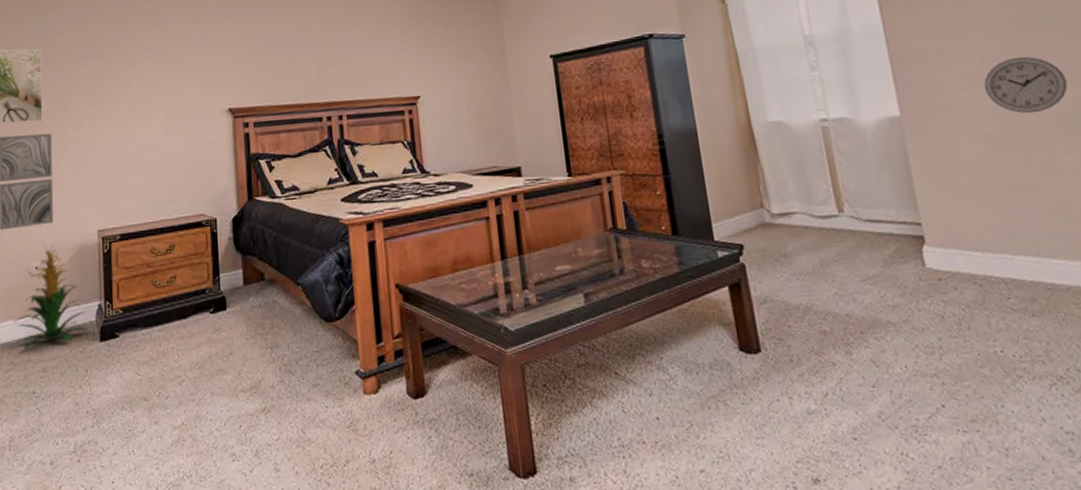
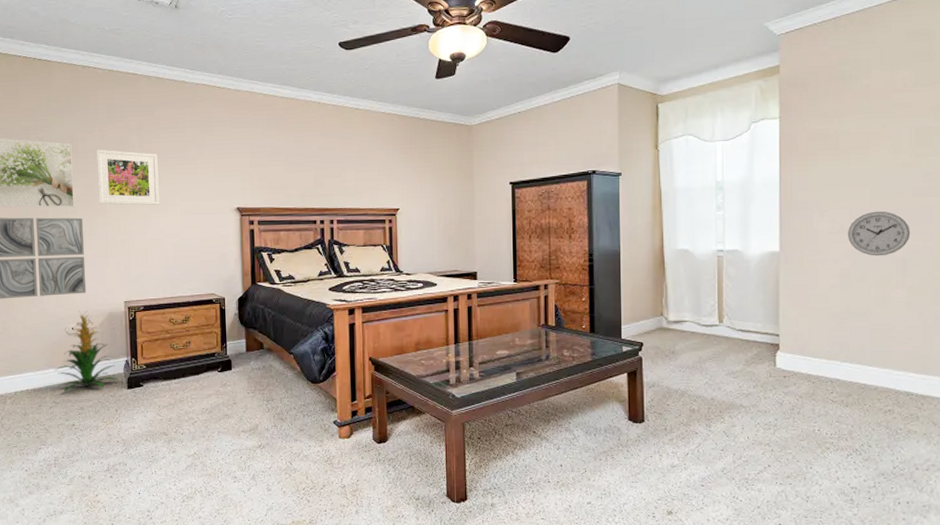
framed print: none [69,52,140,116] -> present [96,149,160,206]

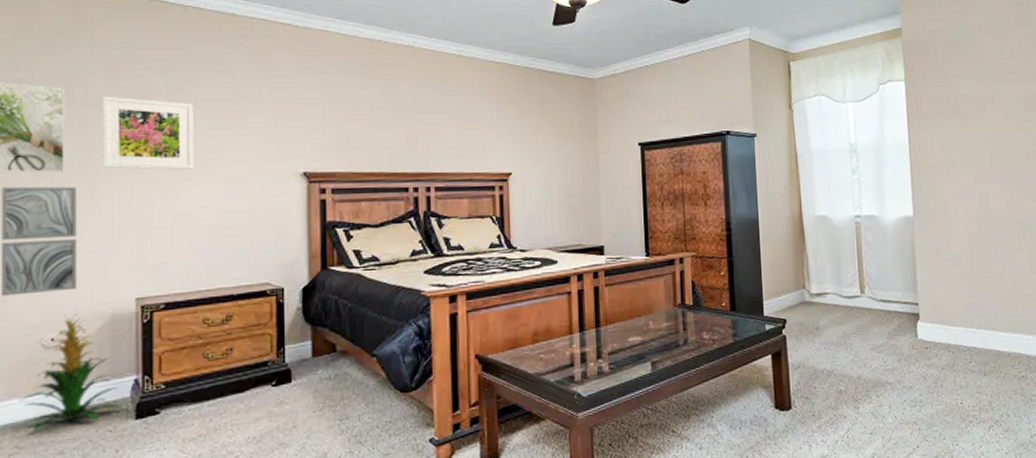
wall clock: present [847,211,911,257] -> none [972,174,1028,220]

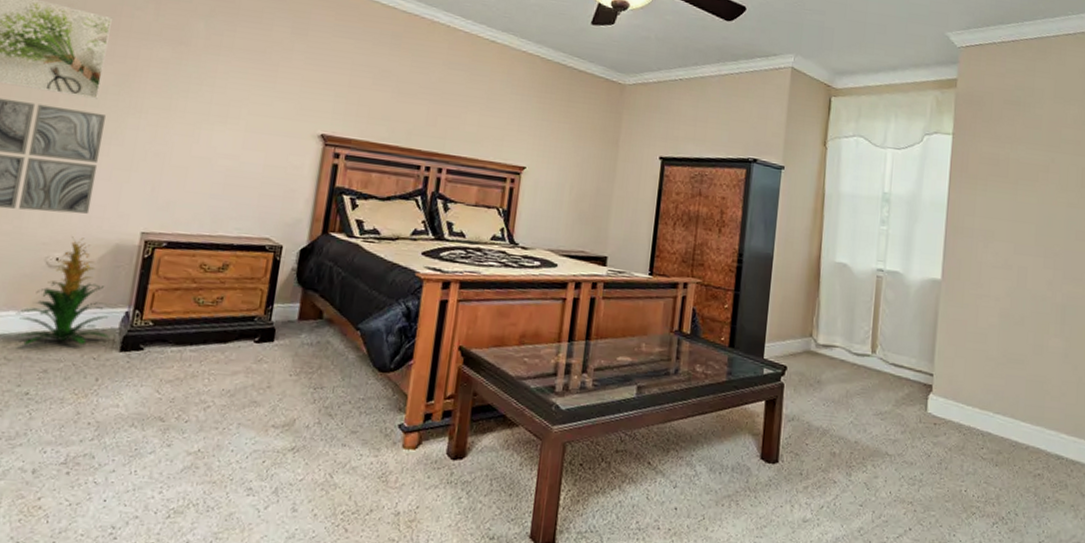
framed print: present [103,96,194,170] -> none [133,31,229,116]

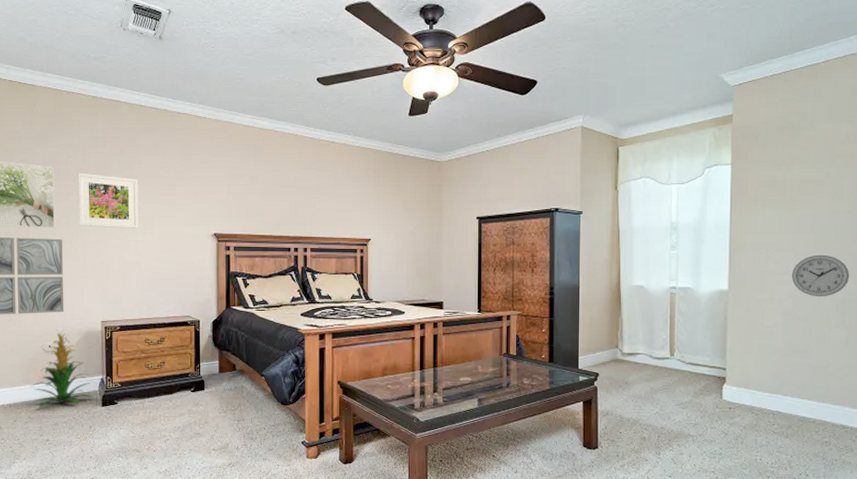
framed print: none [133,31,229,116] -> present [78,173,139,229]
wall clock: none [1010,249,1072,300] -> present [791,254,850,297]

